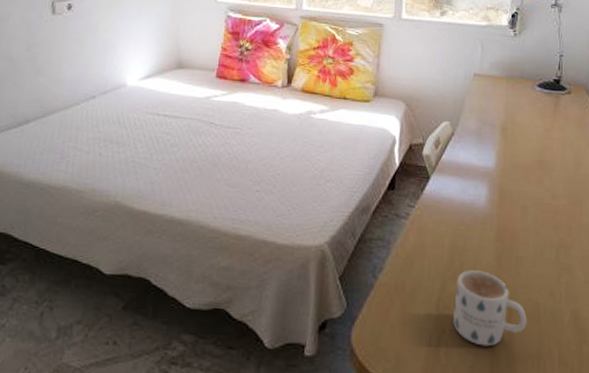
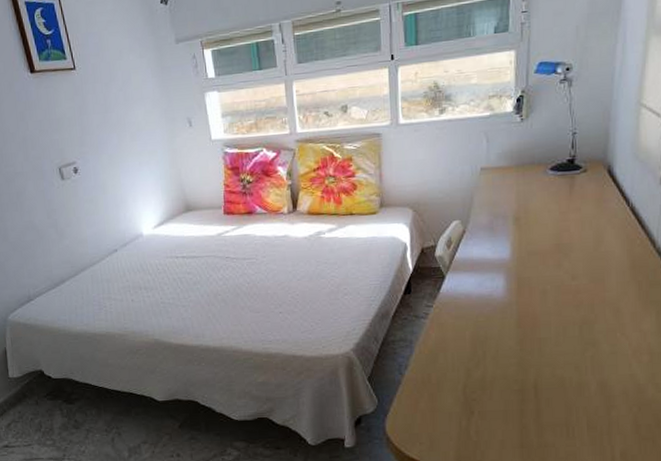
mug: present [453,270,527,347] -> none [480,356,554,422]

